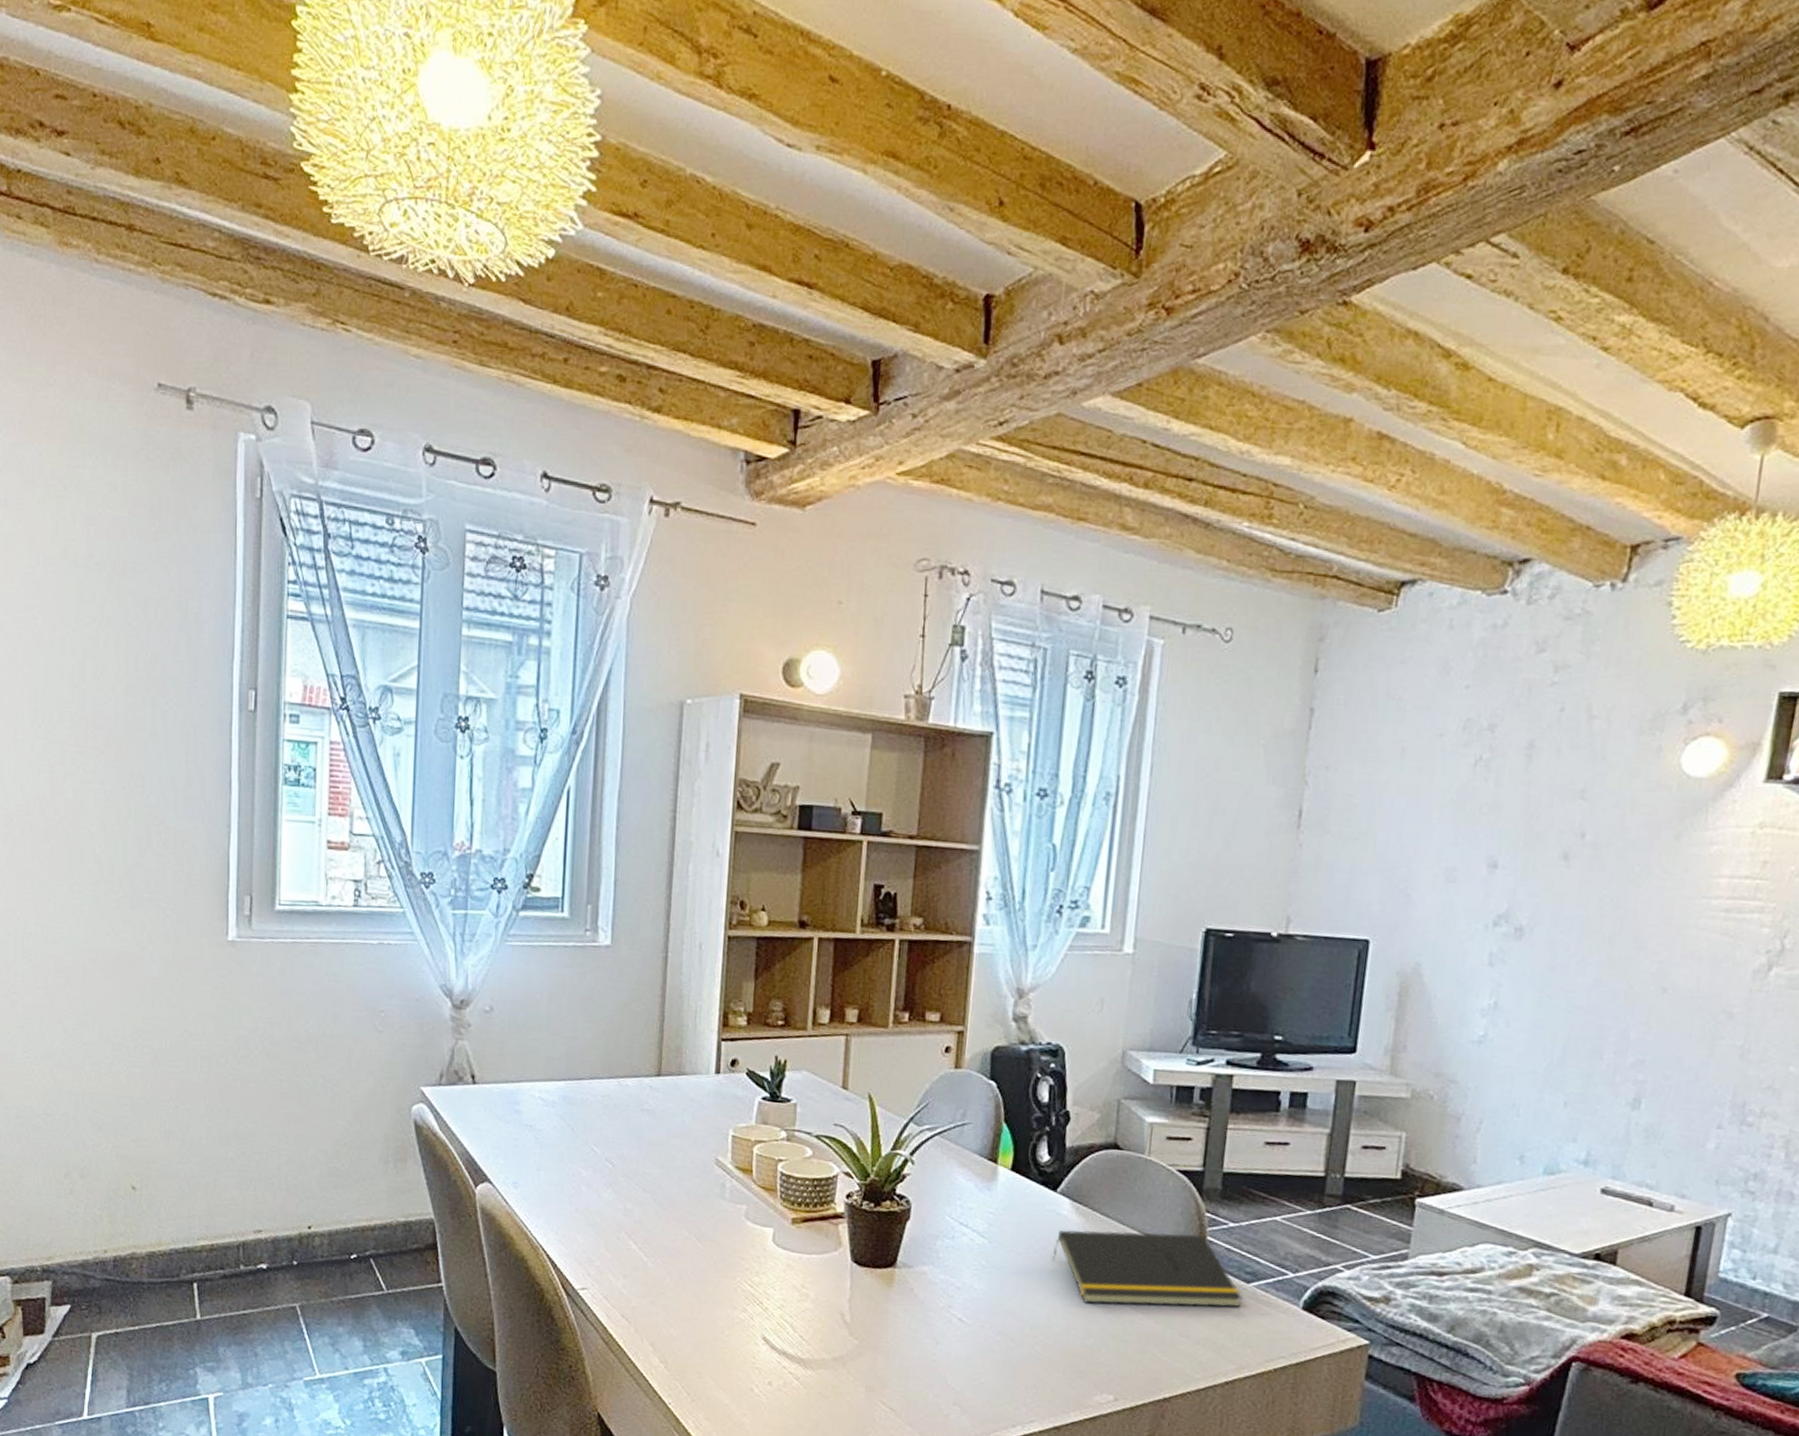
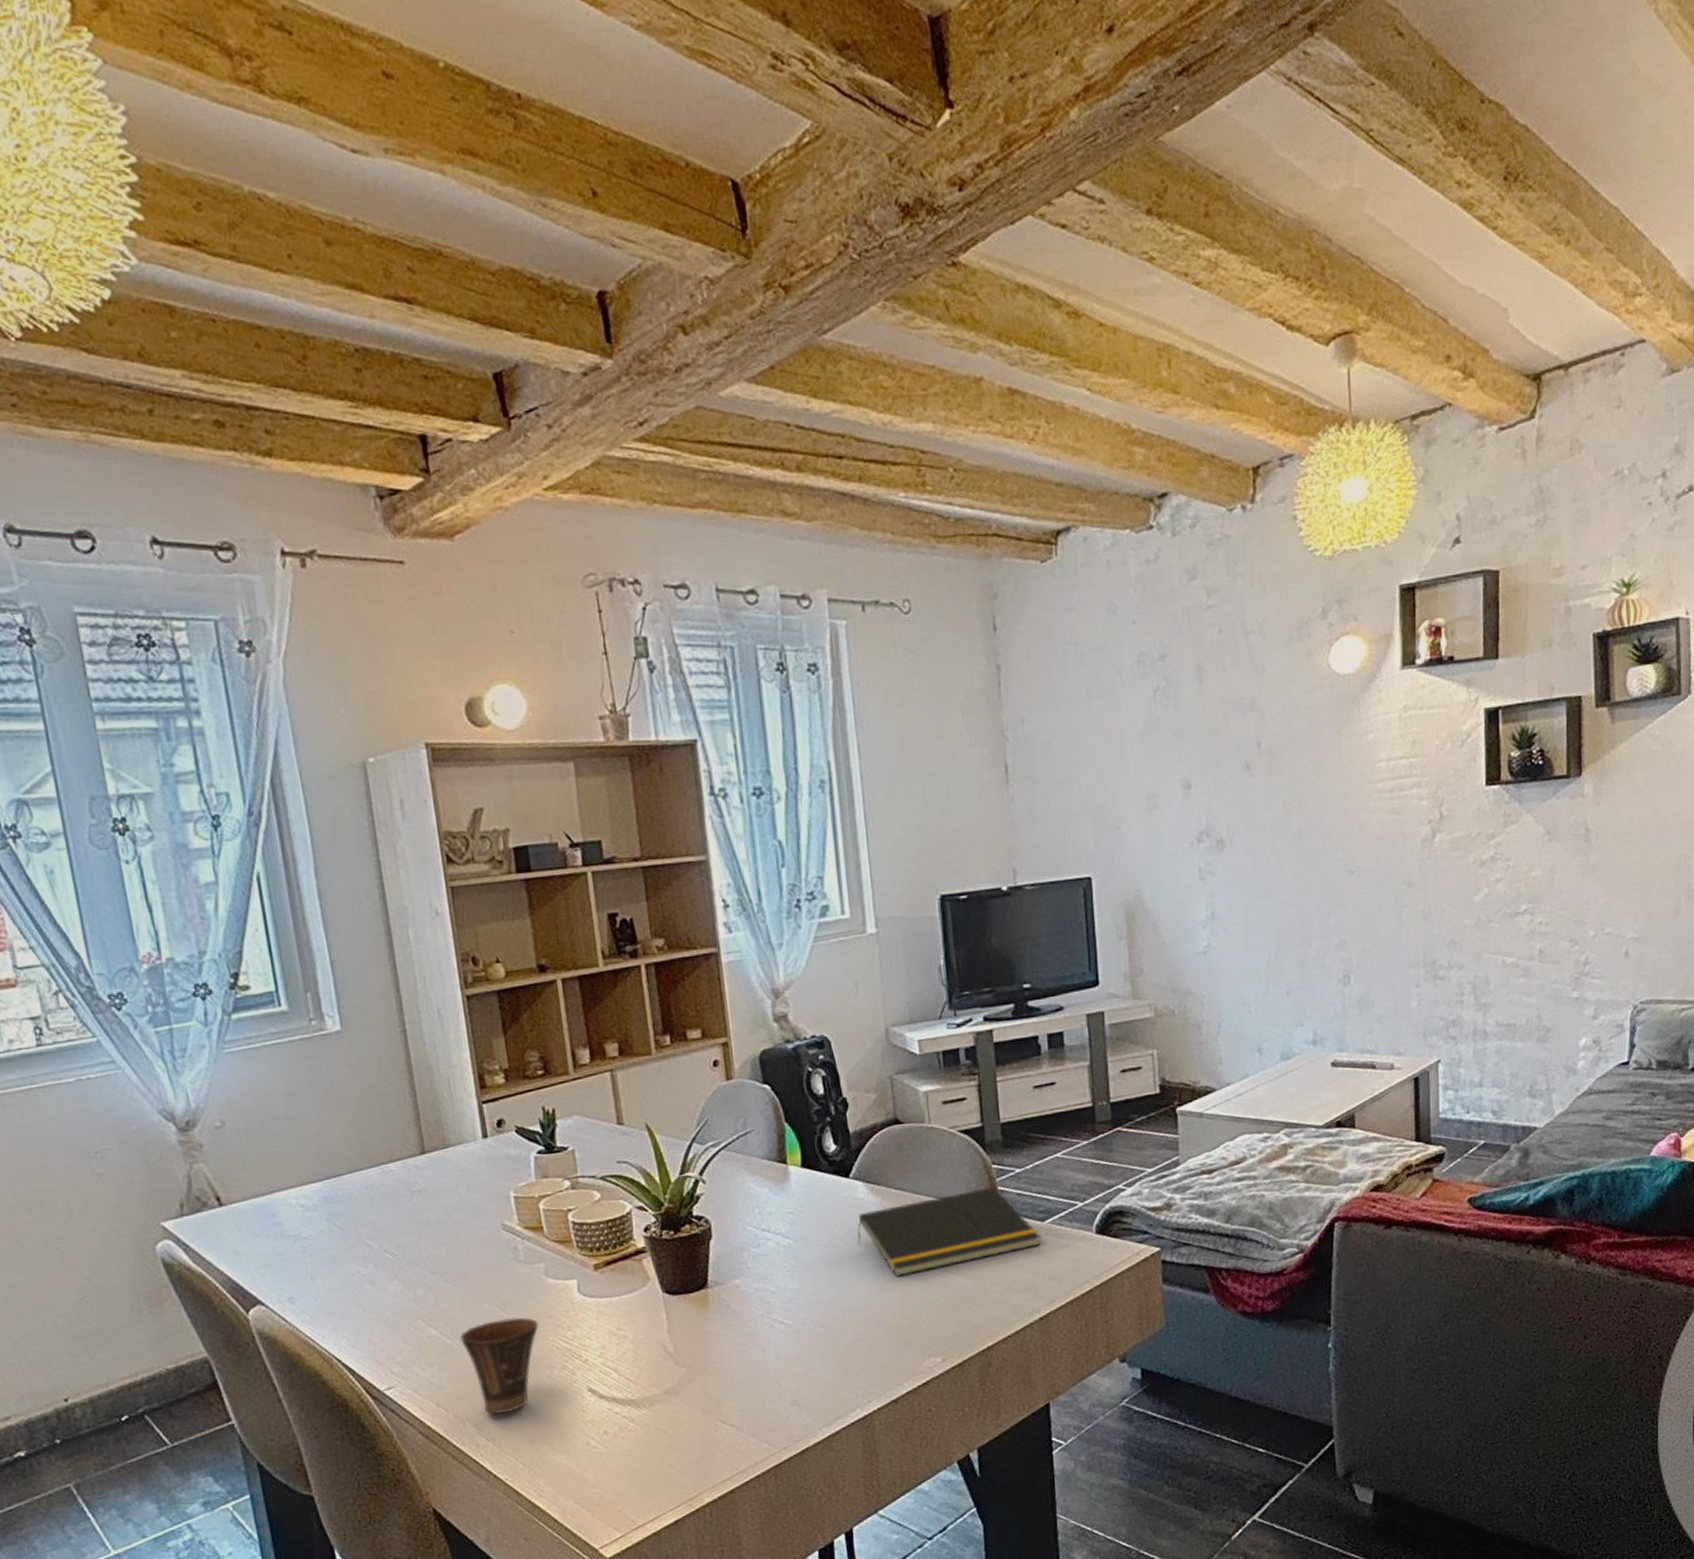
cup: none [656,1248,730,1340] -> present [460,1317,539,1415]

